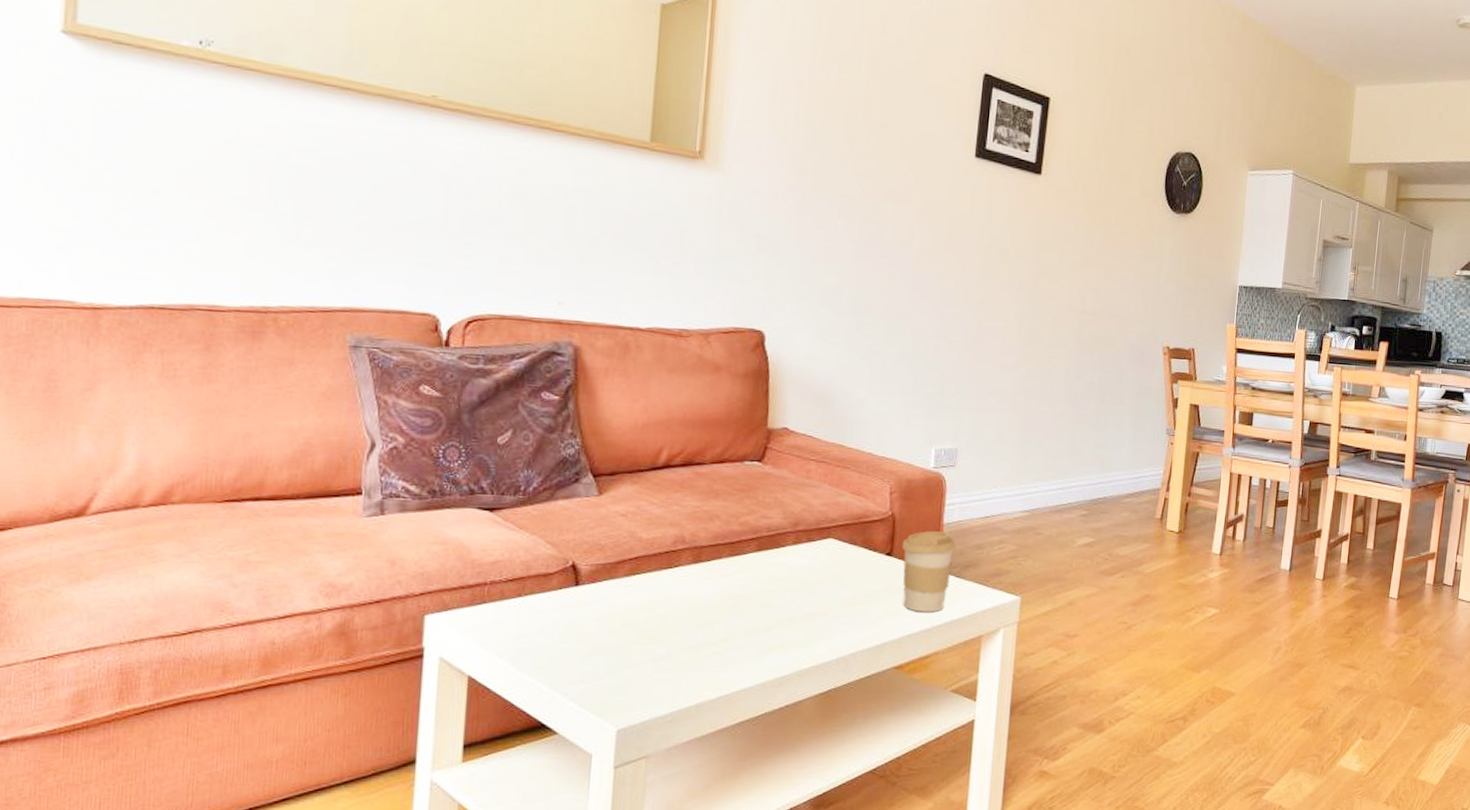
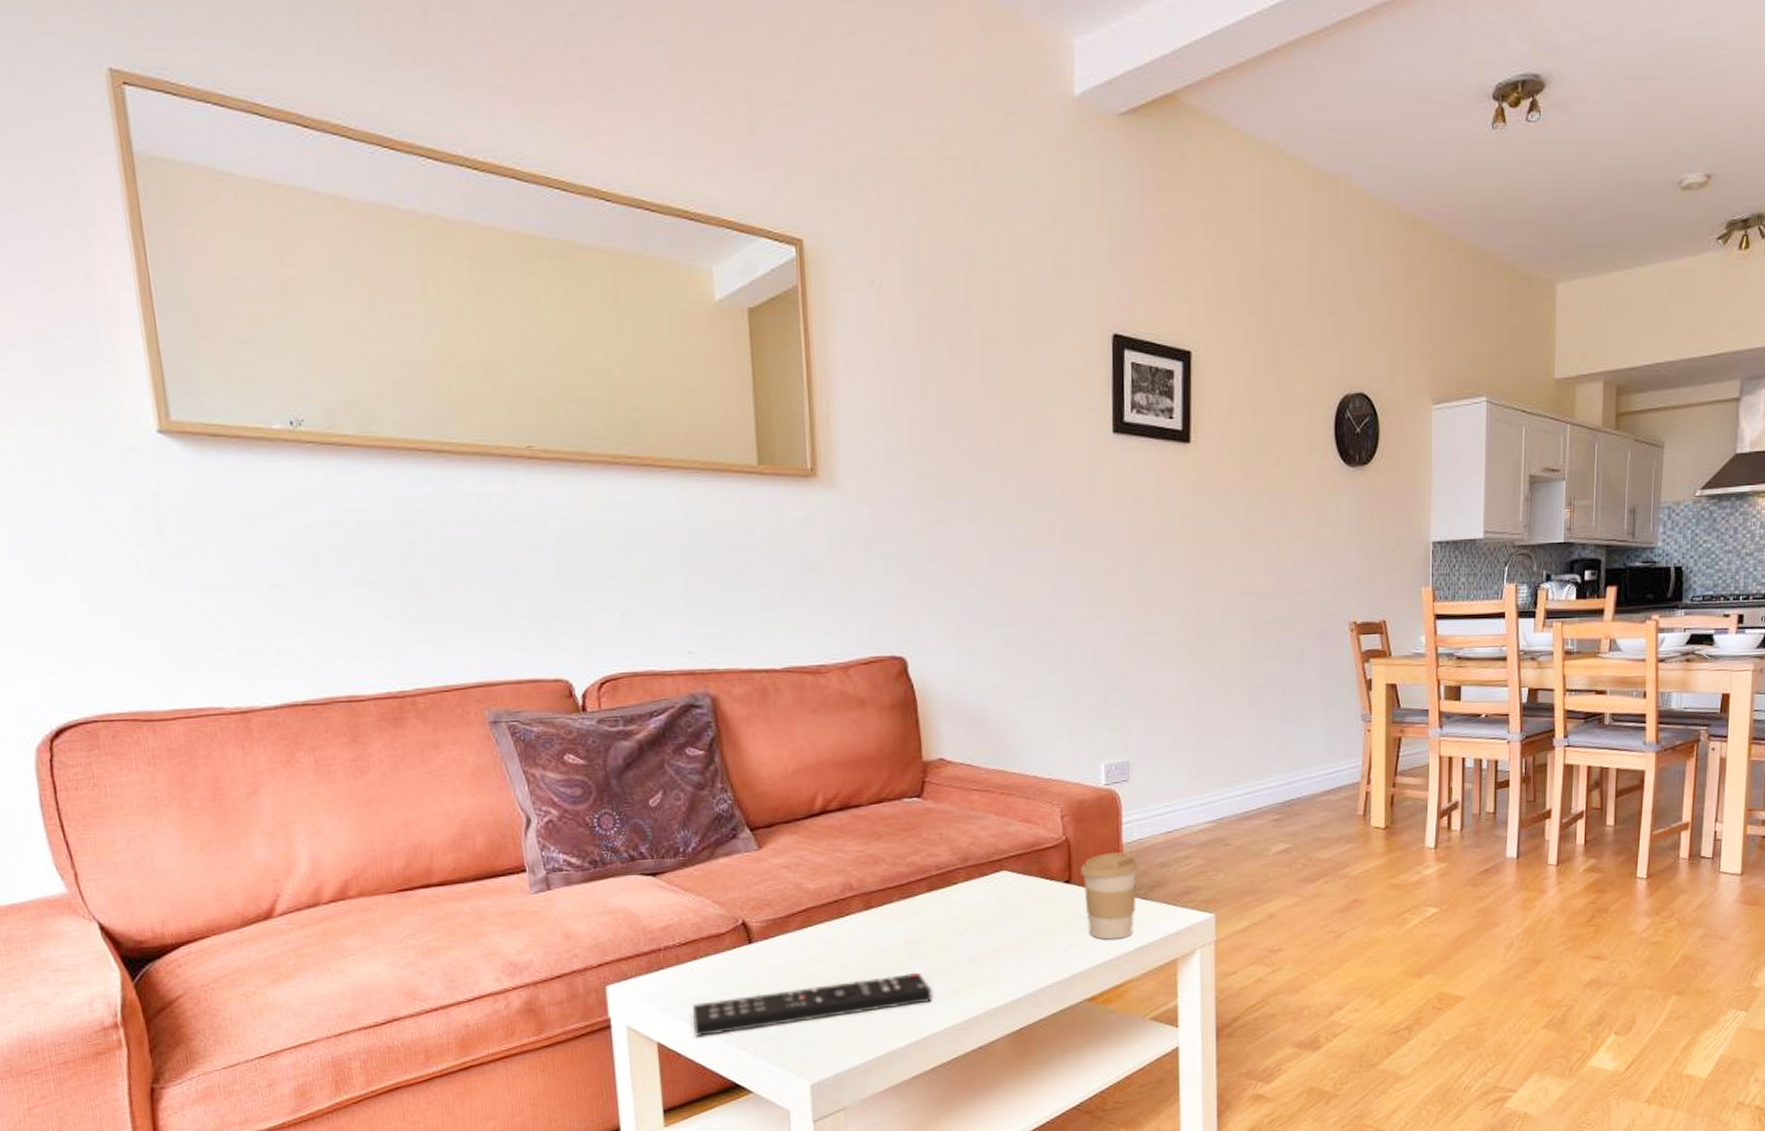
remote control: none [508,627,749,673] -> present [693,972,933,1036]

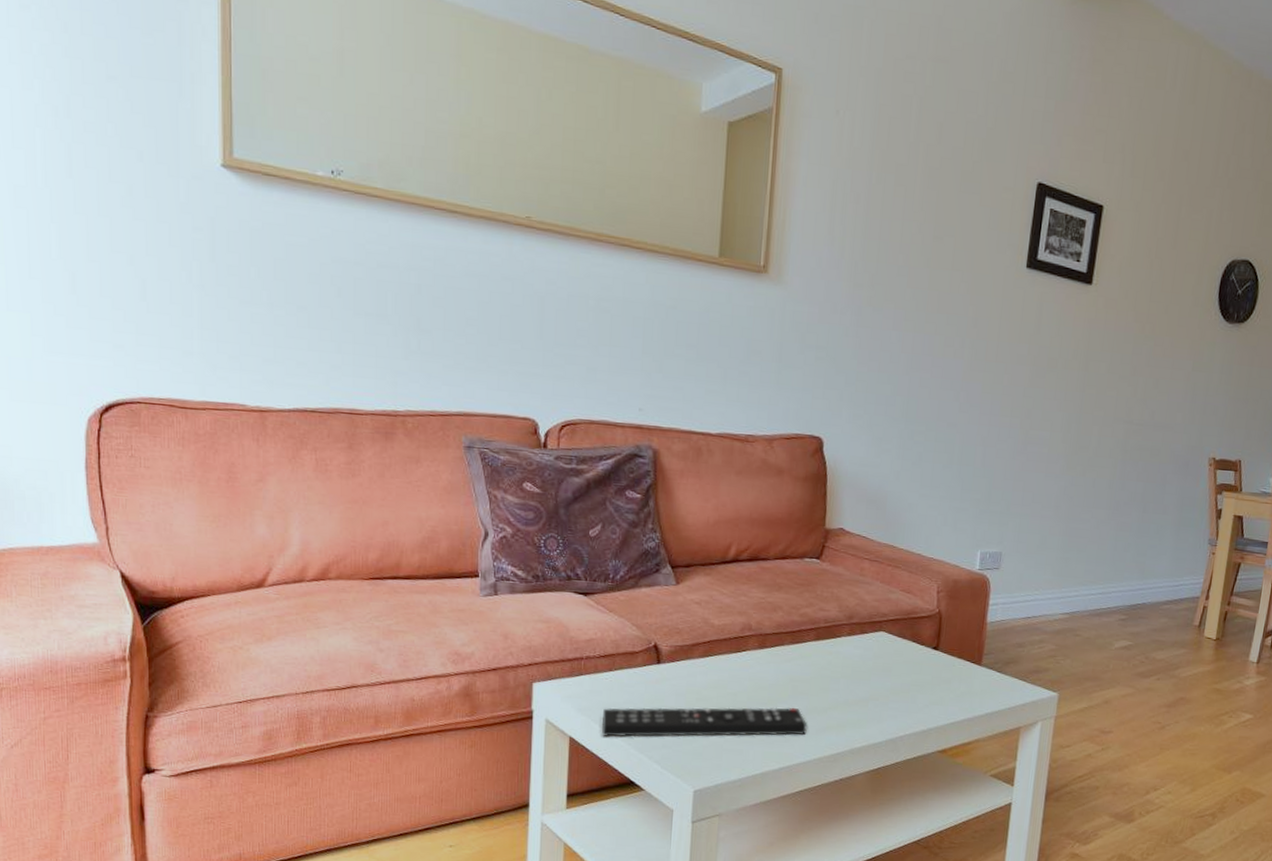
coffee cup: present [1081,852,1139,940] -> none [947,628,998,704]

